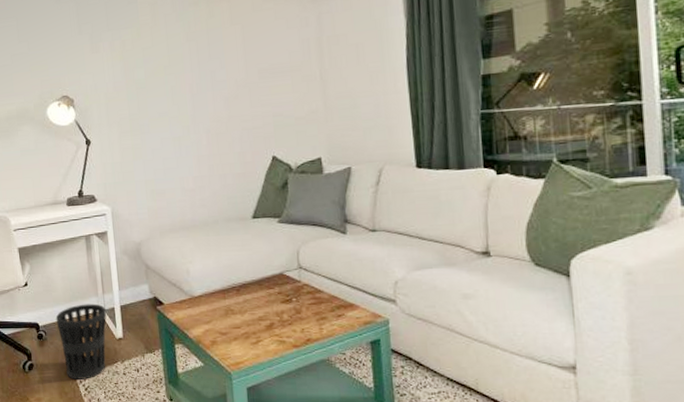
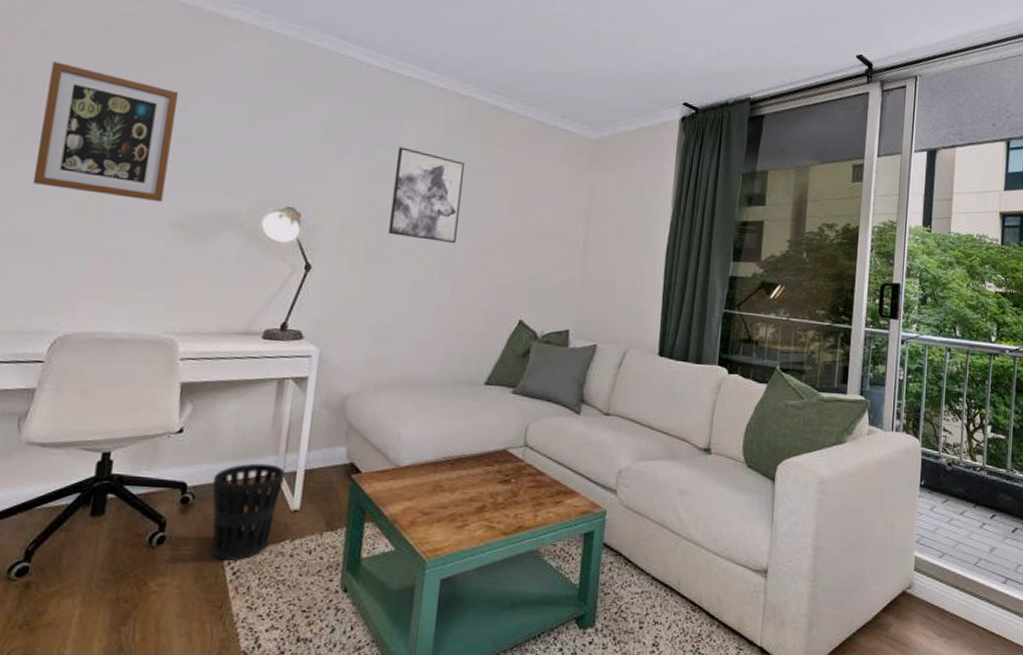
wall art: none [137,23,202,102] -> present [388,147,465,243]

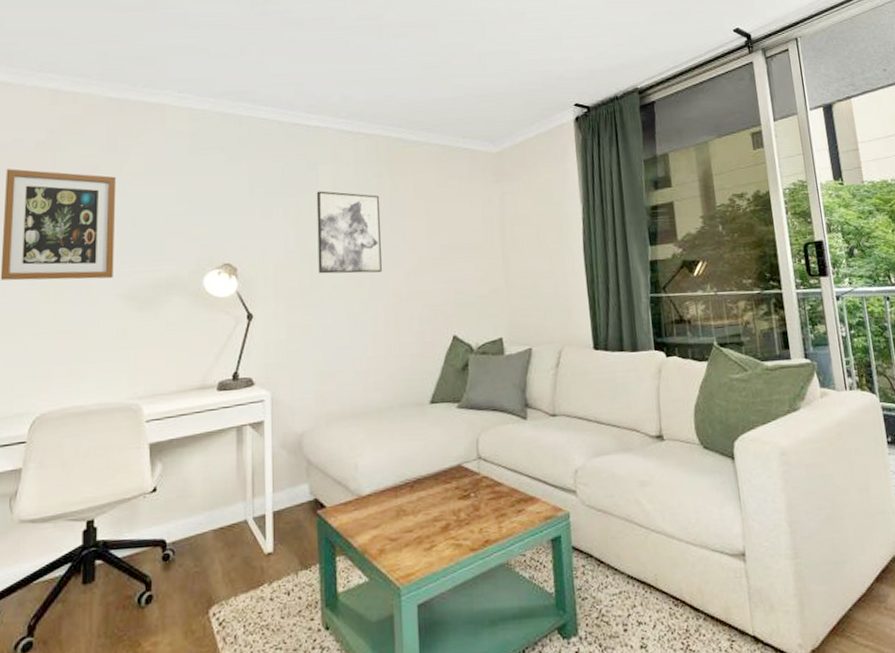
wastebasket: present [211,463,286,561] -> none [189,510,256,612]

